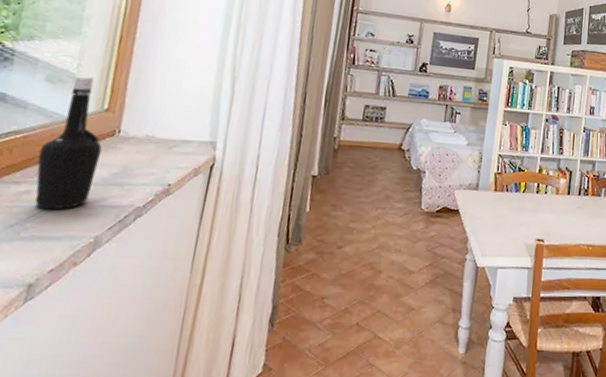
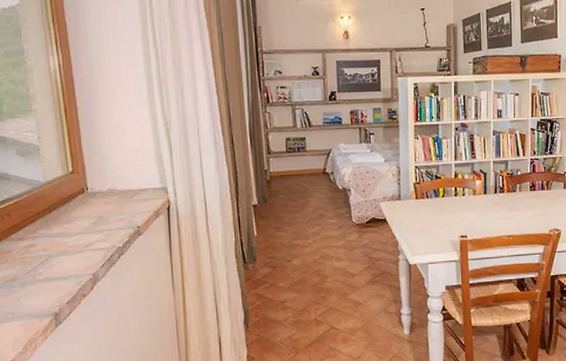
bottle: present [35,76,102,210] -> none [30,147,79,258]

